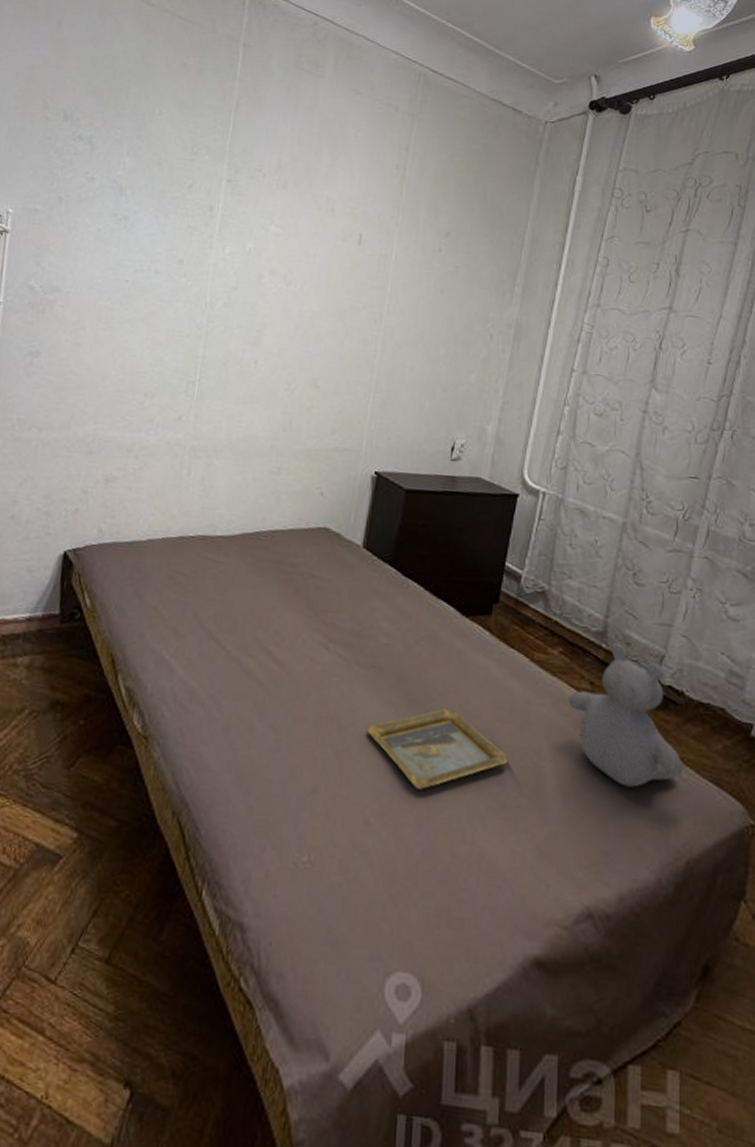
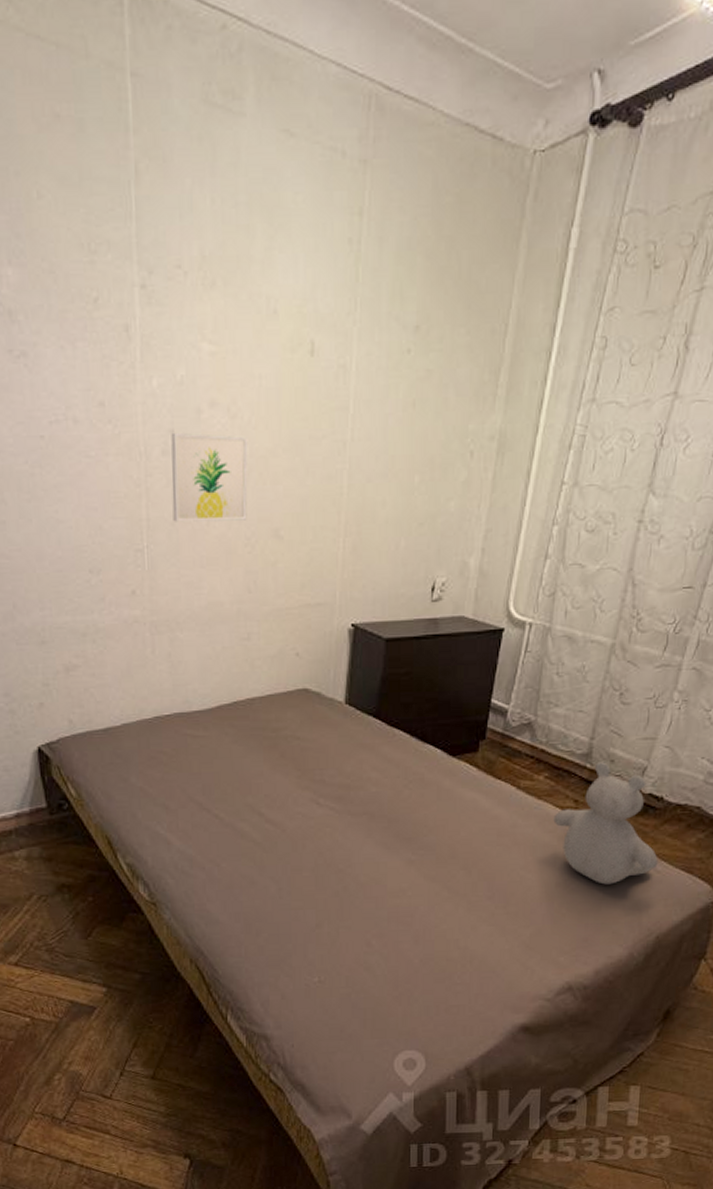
wall art: none [225,290,299,368] -> present [171,432,249,522]
tray: present [367,708,507,790] -> none [363,841,496,912]

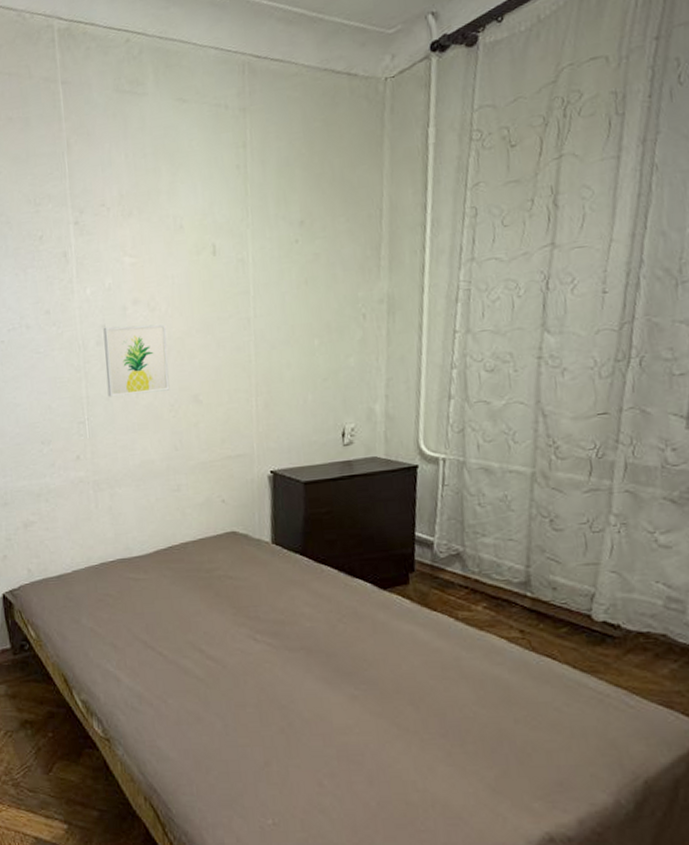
teddy bear: present [553,762,658,885] -> none [500,590,629,721]

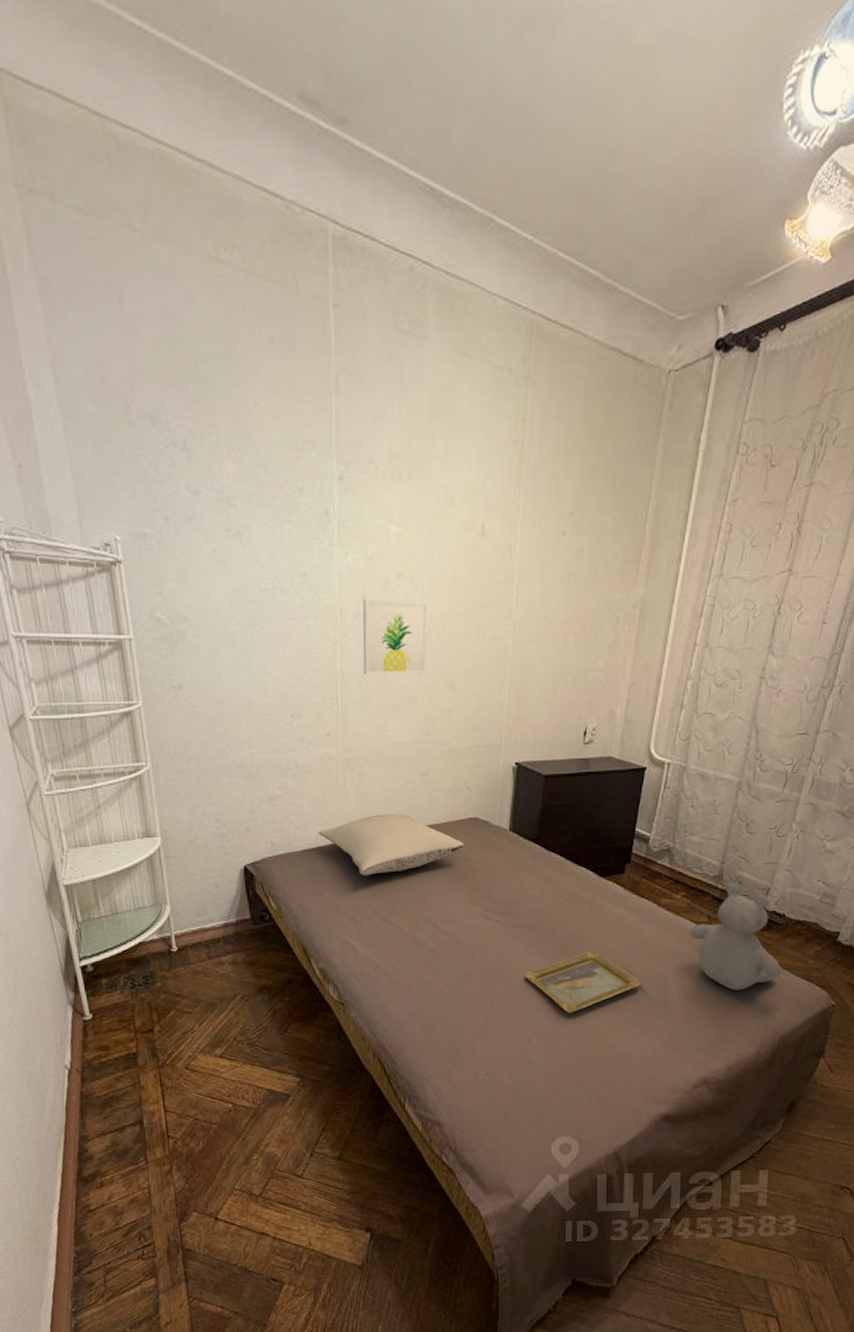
pillow: none [73,532,224,599] -> present [318,814,464,876]
tray: none [306,675,447,750] -> present [525,951,640,1013]
teddy bear: none [500,590,629,721] -> present [690,883,781,991]

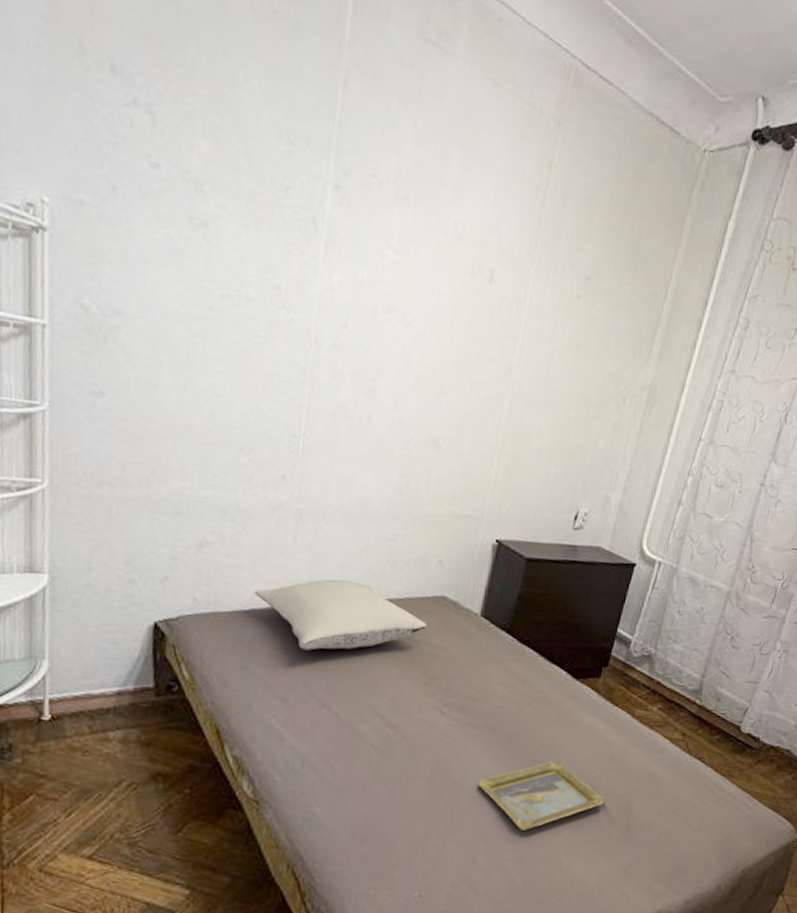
wall art: present [362,599,428,675] -> none [334,328,420,425]
teddy bear: present [690,883,781,991] -> none [661,699,750,817]

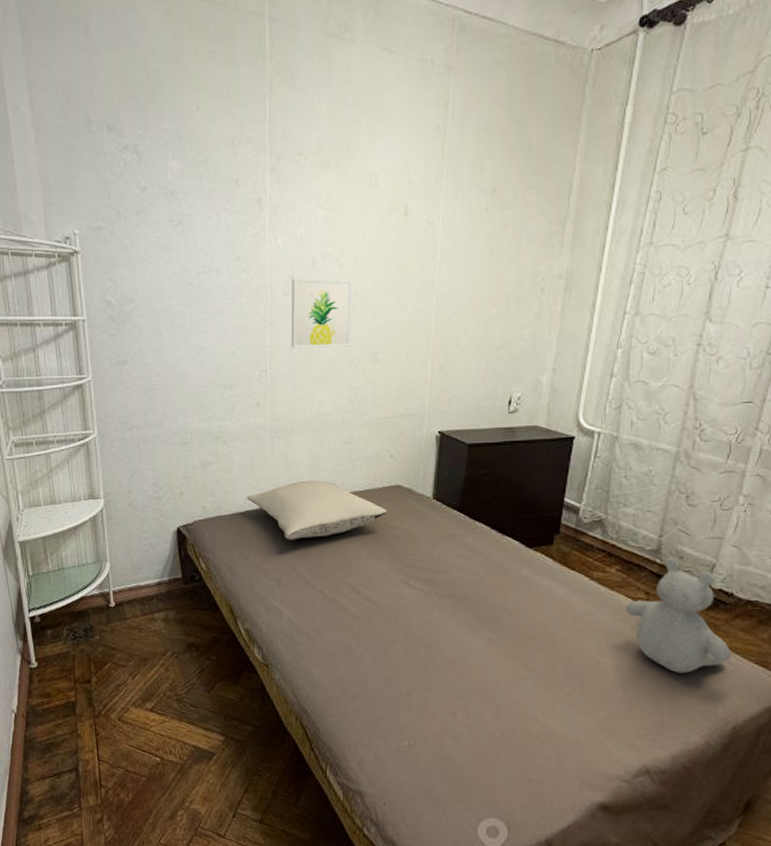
wall art: none [334,328,420,425] -> present [291,278,353,348]
tray: present [478,761,604,831] -> none [449,623,572,688]
teddy bear: none [661,699,750,817] -> present [626,558,731,674]

